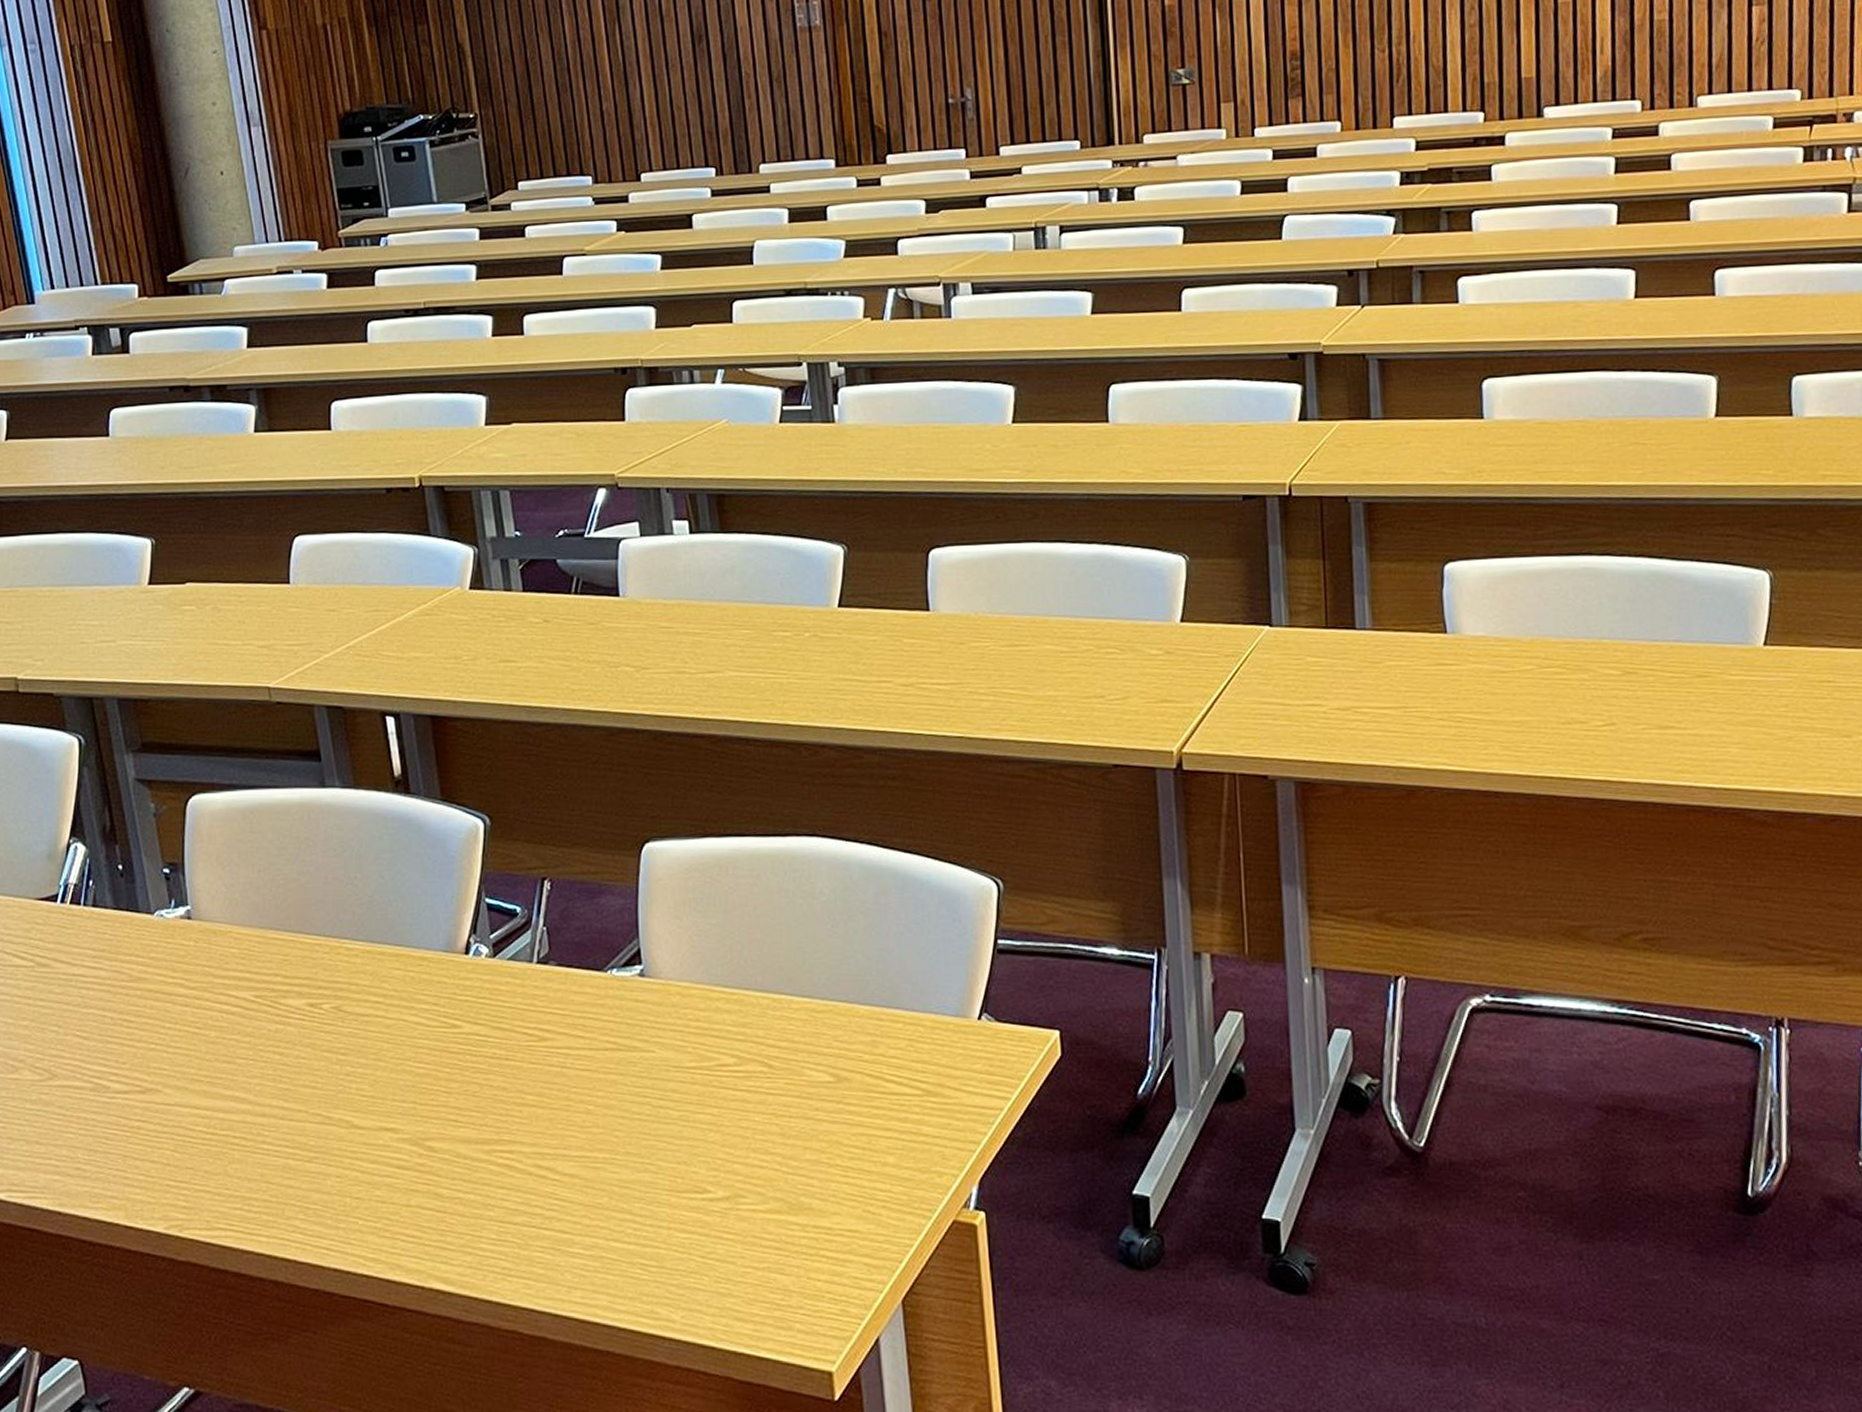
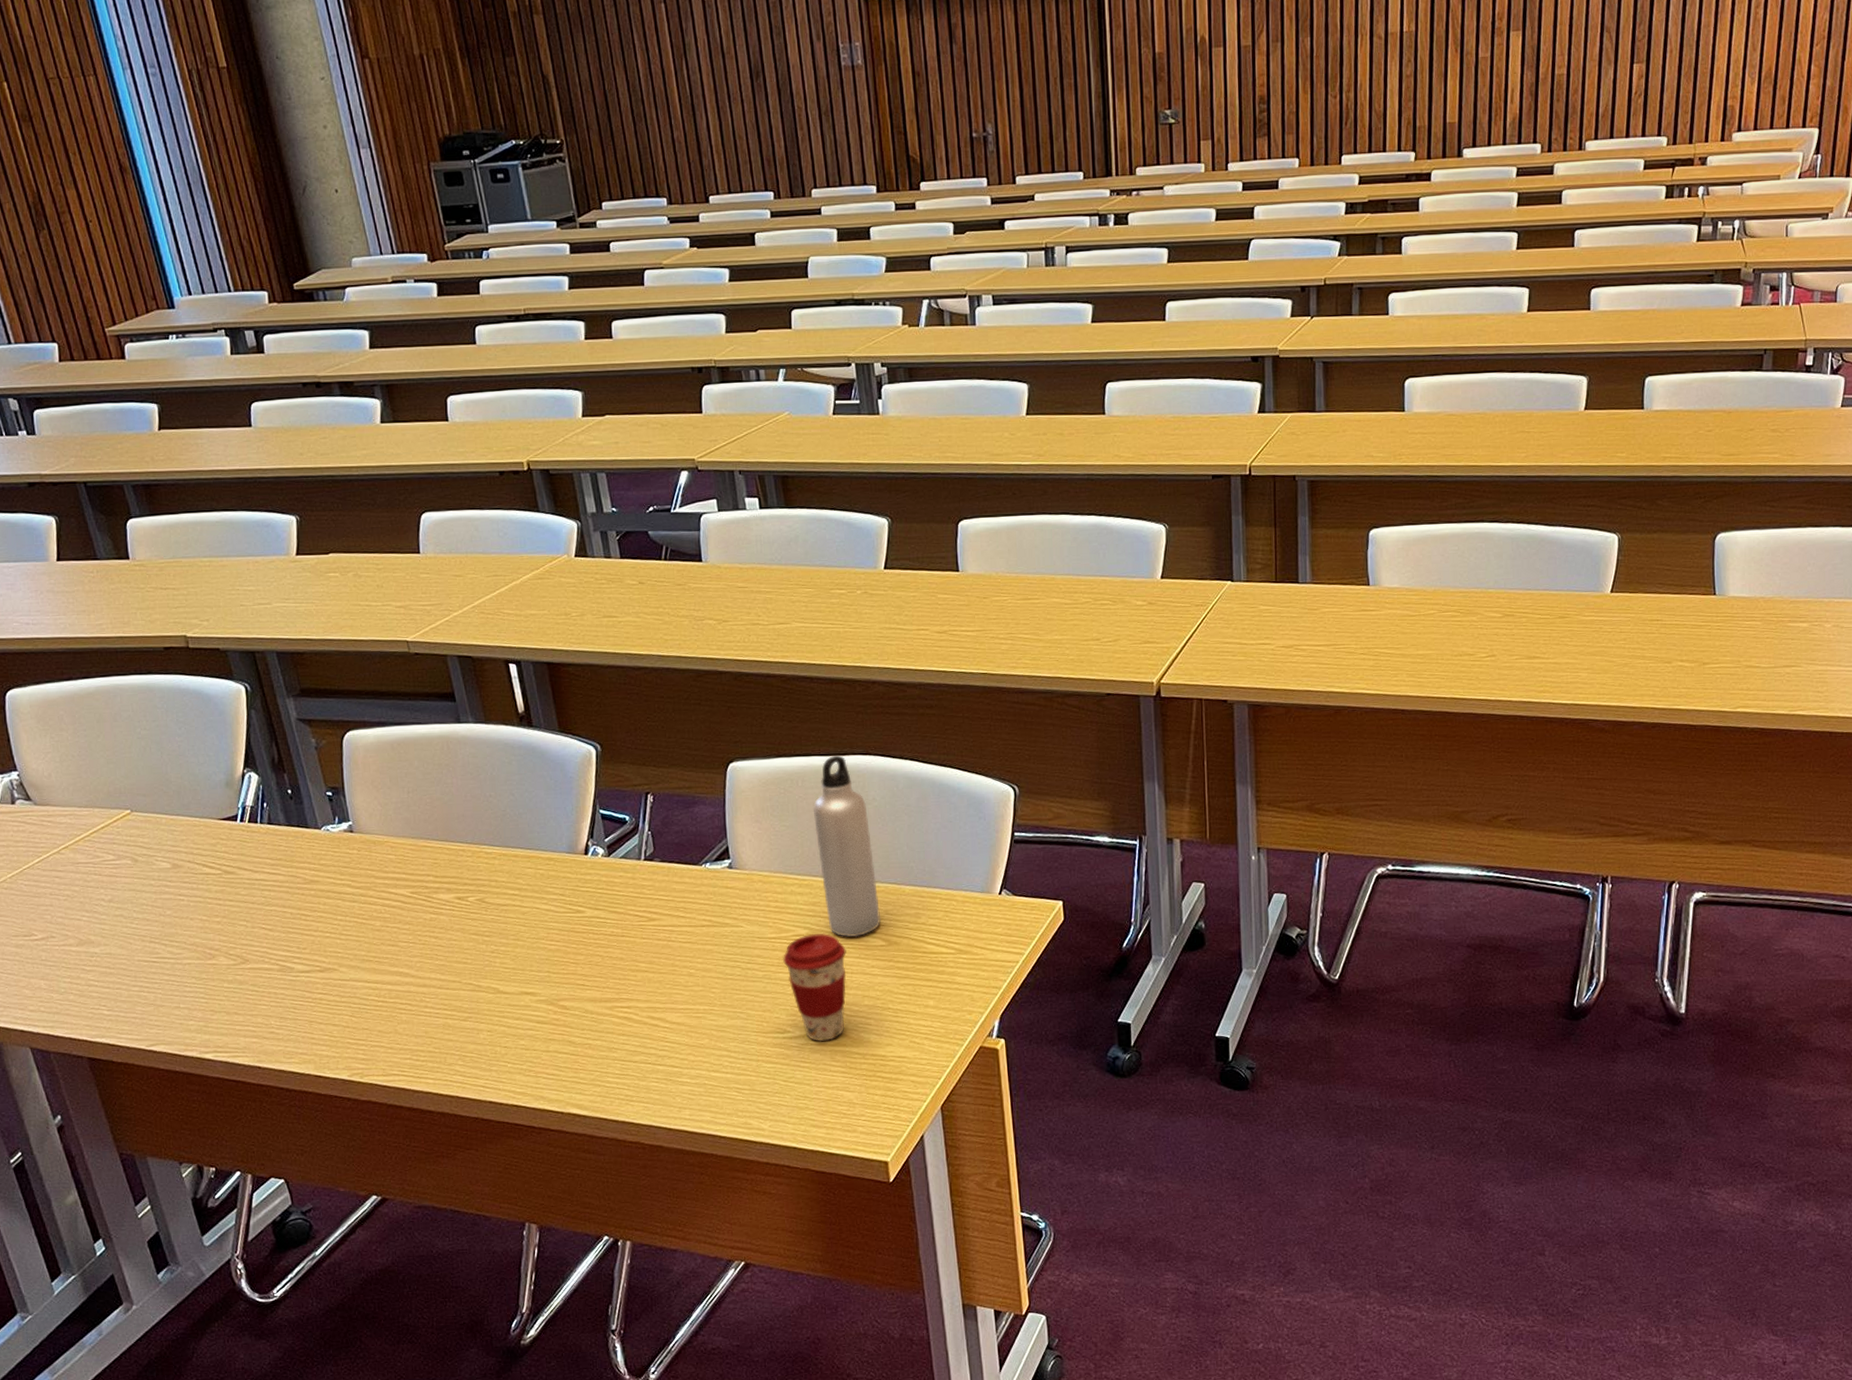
coffee cup: none [703,1063,784,1207] -> present [782,933,847,1042]
water bottle: none [745,837,829,1070] -> present [812,755,881,938]

